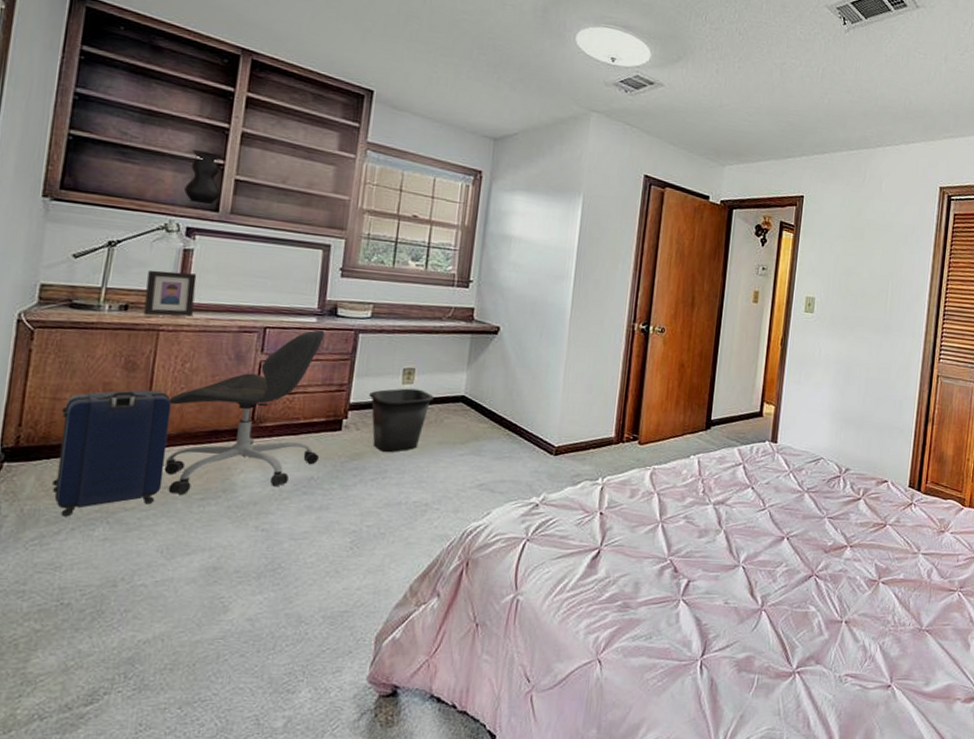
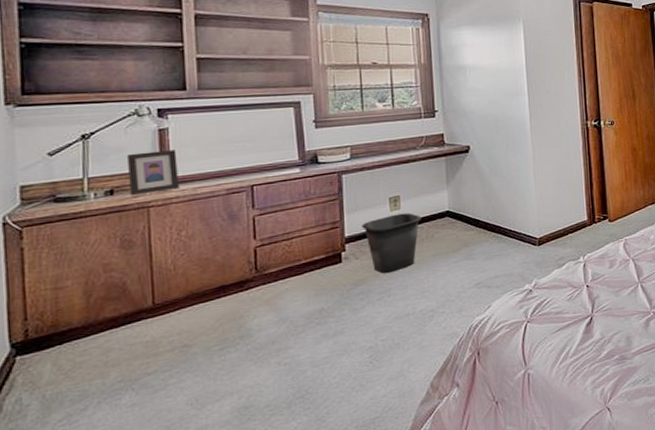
suitcase: present [52,389,172,517] -> none [65,261,180,394]
office chair: present [164,329,325,495] -> none [171,178,326,351]
vase: present [184,150,223,205] -> none [148,37,186,86]

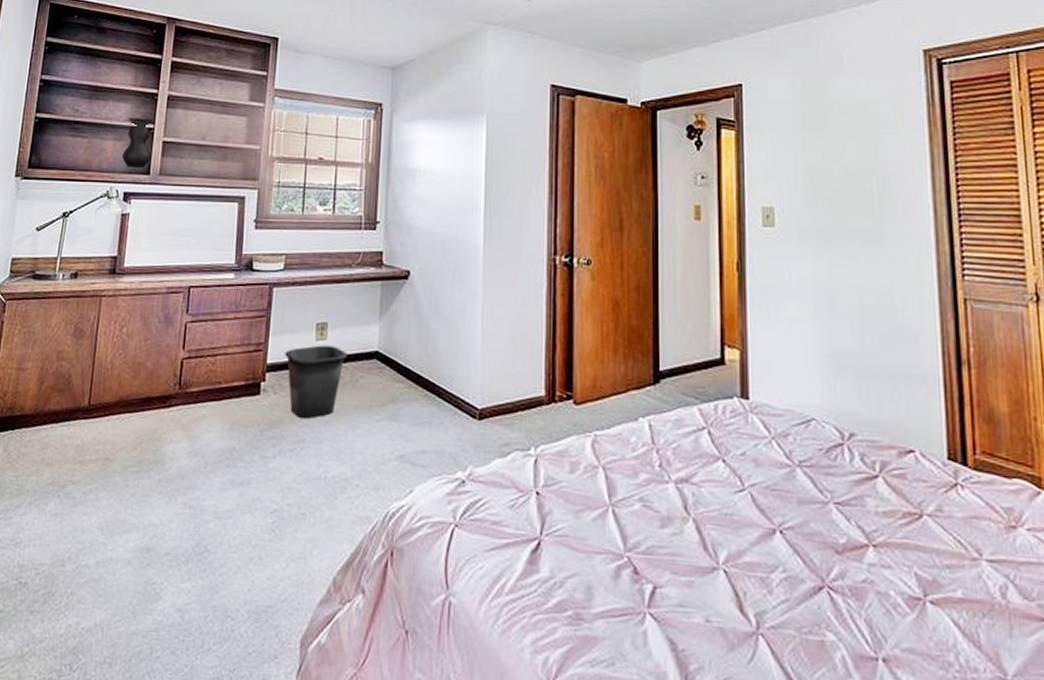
picture frame: present [127,150,179,196] -> none [89,237,132,282]
vase: none [148,37,186,86] -> present [122,118,153,169]

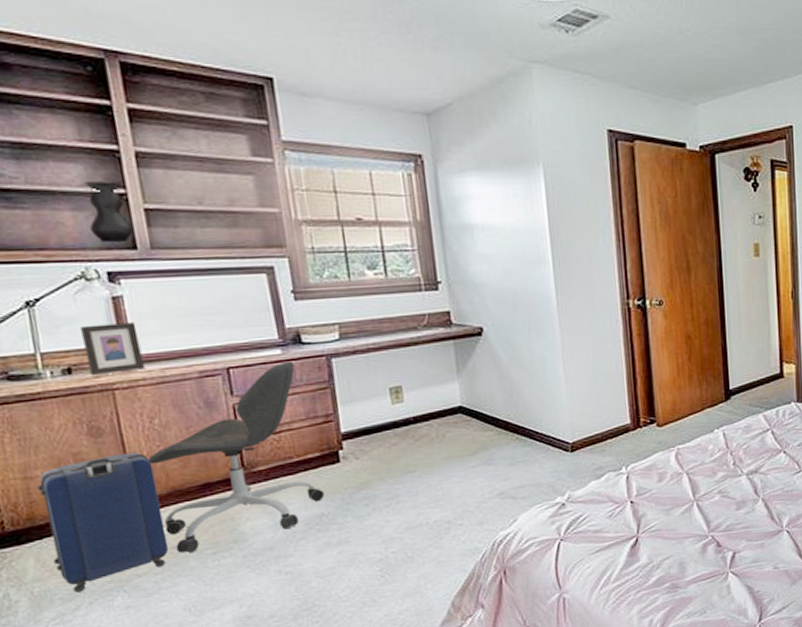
suitcase: none [16,357,112,490] -> present [37,452,169,593]
picture frame: none [89,237,132,282] -> present [81,322,144,376]
office chair: none [105,286,242,467] -> present [147,361,325,554]
waste bin: present [285,345,348,418] -> none [359,407,430,477]

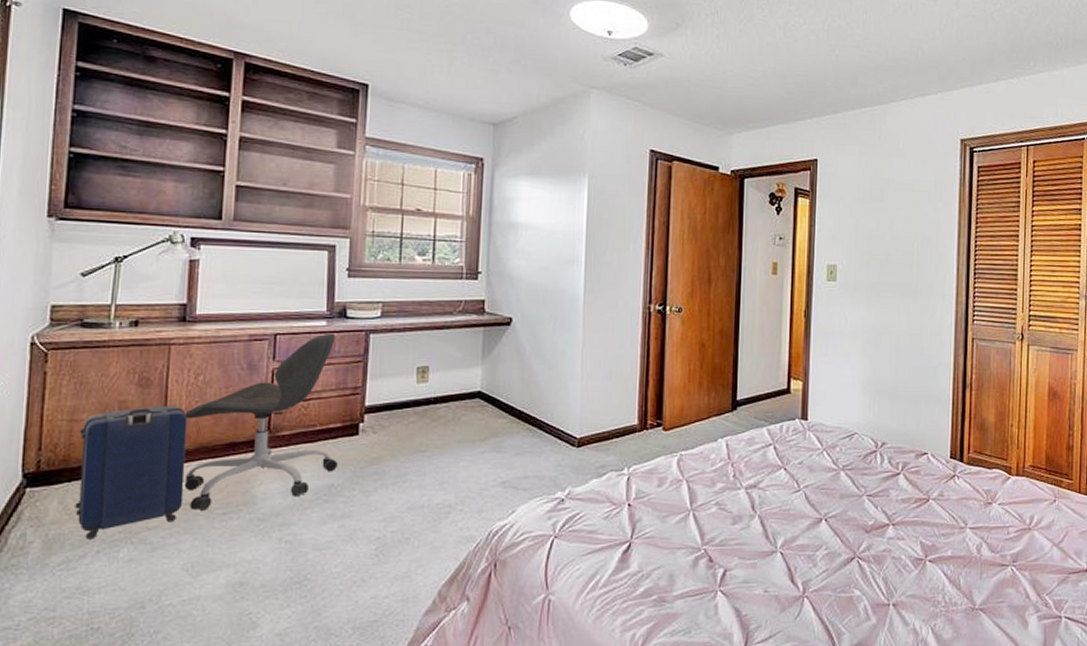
picture frame: present [81,322,144,376] -> none [154,283,204,330]
vase: present [83,181,134,243] -> none [186,158,223,213]

